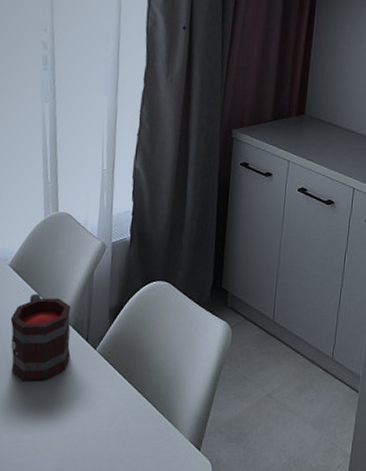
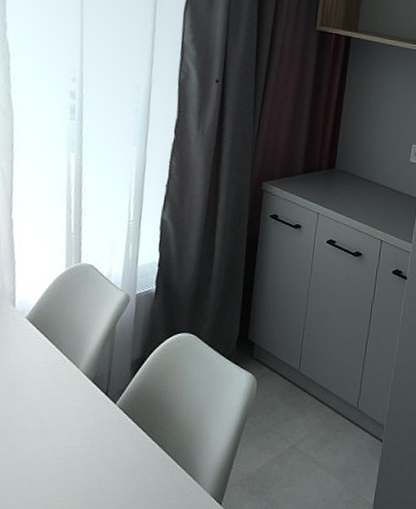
mug: present [10,293,71,380] -> none [24,347,91,437]

